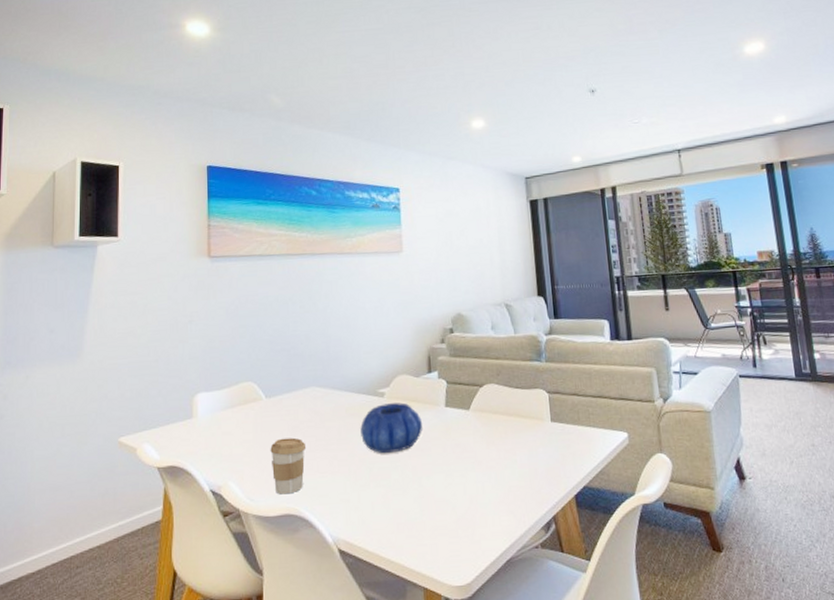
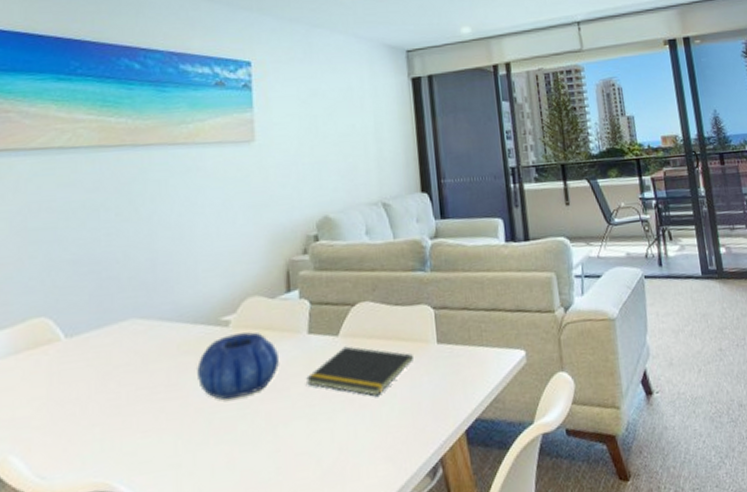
coffee cup: present [270,437,307,495] -> none [71,387,123,467]
notepad: none [443,419,531,461] -> present [305,346,413,397]

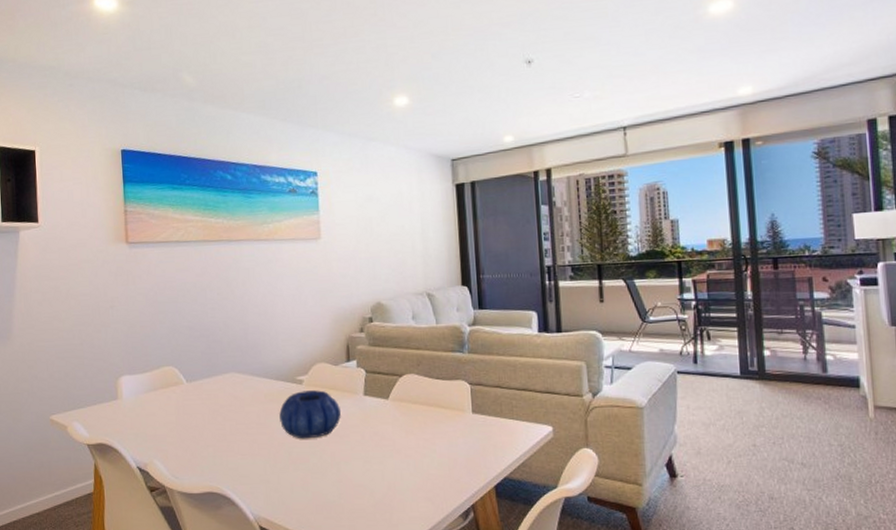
notepad: present [305,346,413,397] -> none [361,408,451,450]

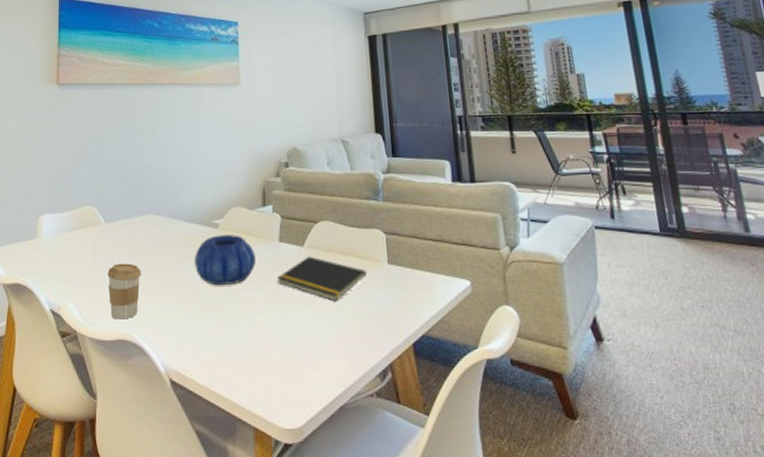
coffee cup: none [192,420,227,474] -> present [107,263,142,319]
notepad: none [361,408,451,450] -> present [276,256,367,301]

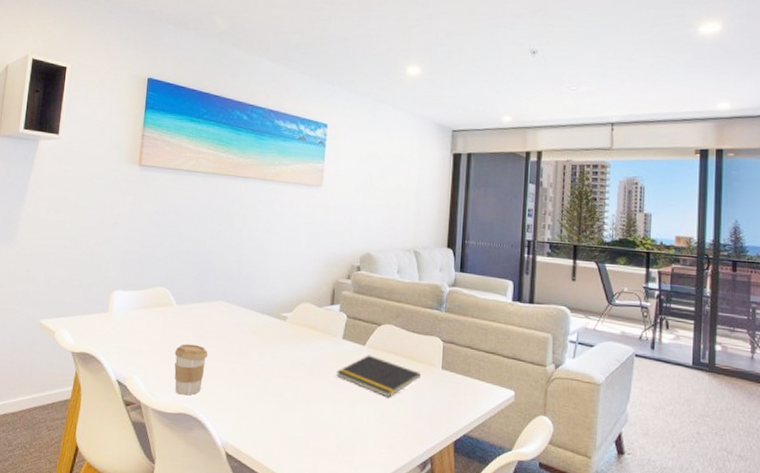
decorative bowl: present [195,235,257,286] -> none [260,327,319,374]

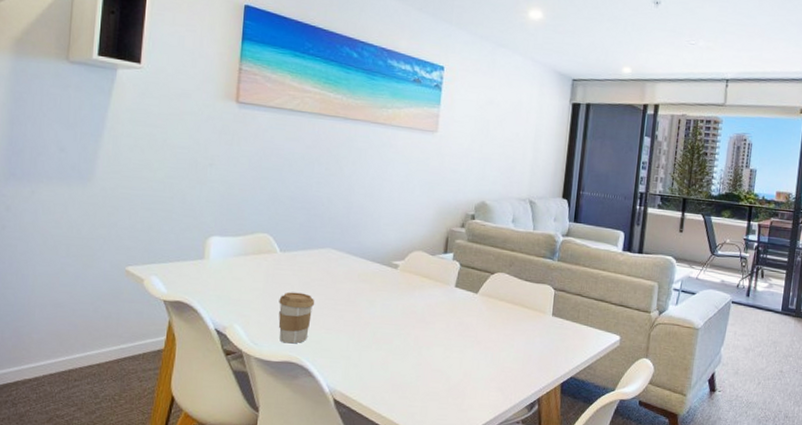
notepad: present [336,355,421,398] -> none [447,302,532,344]

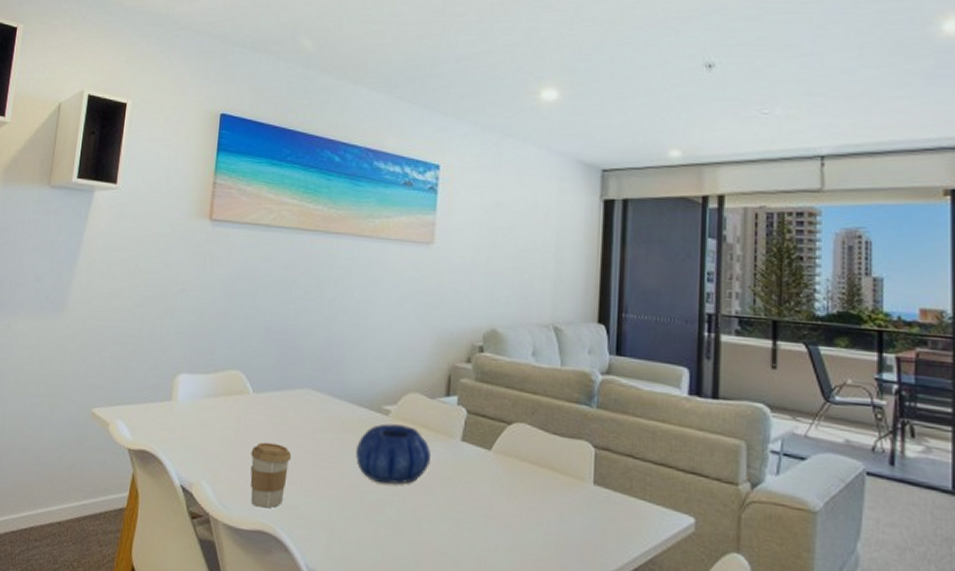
decorative bowl: none [370,275,431,322] -> present [356,423,432,485]

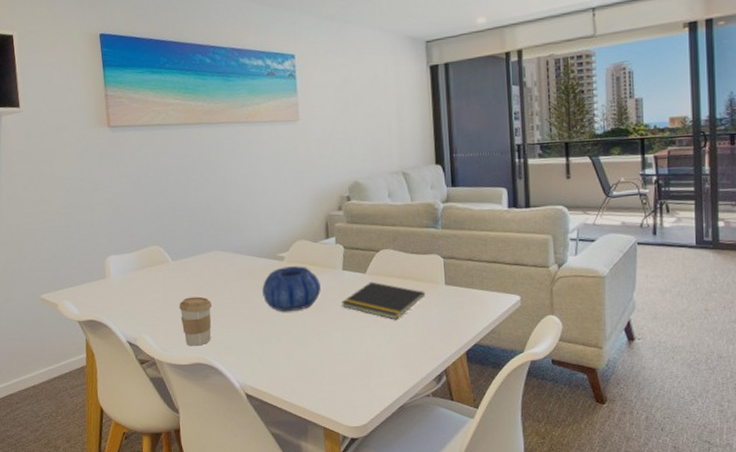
notepad: none [453,462,565,521] -> present [340,281,425,320]

